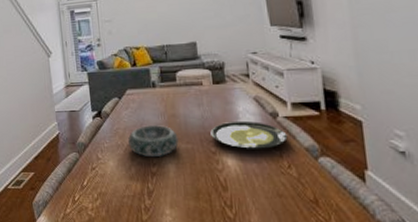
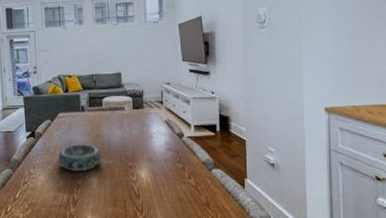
plate: present [210,120,288,149] -> none [129,140,190,164]

